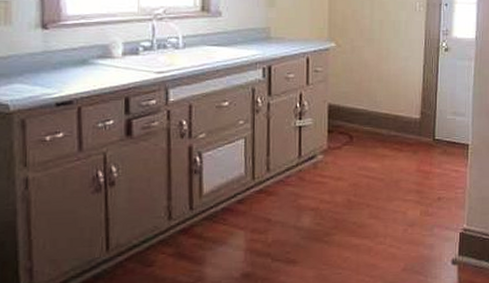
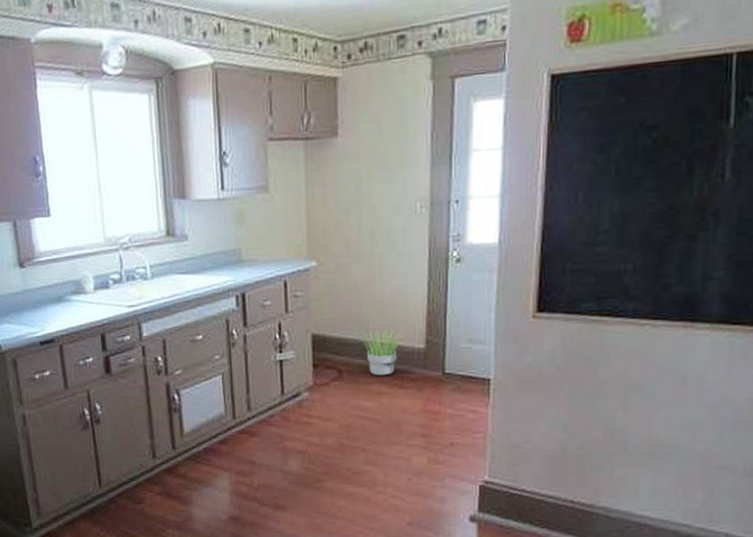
potted plant: none [368,103,404,141] -> present [360,330,404,376]

